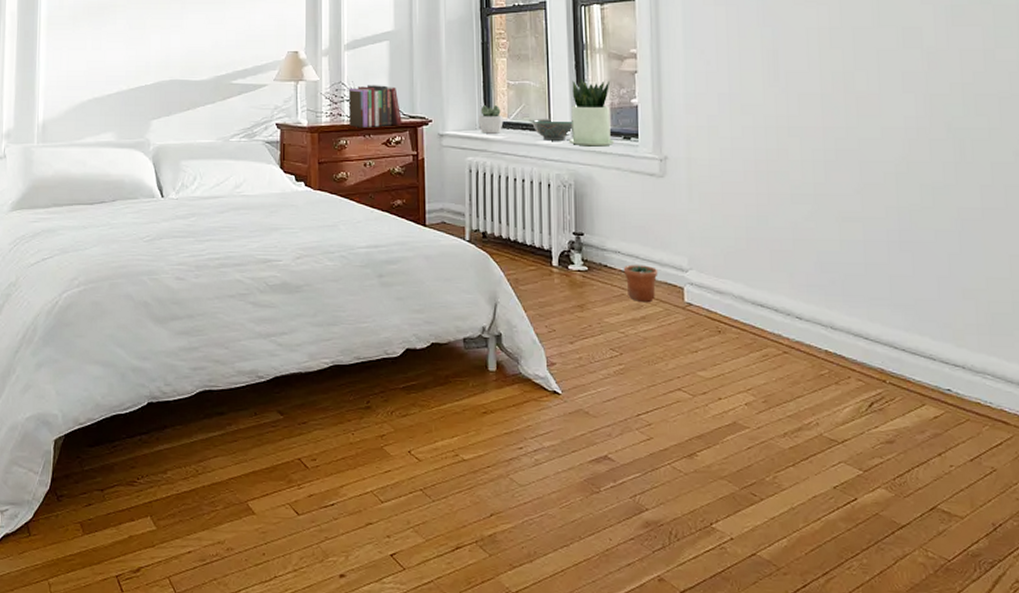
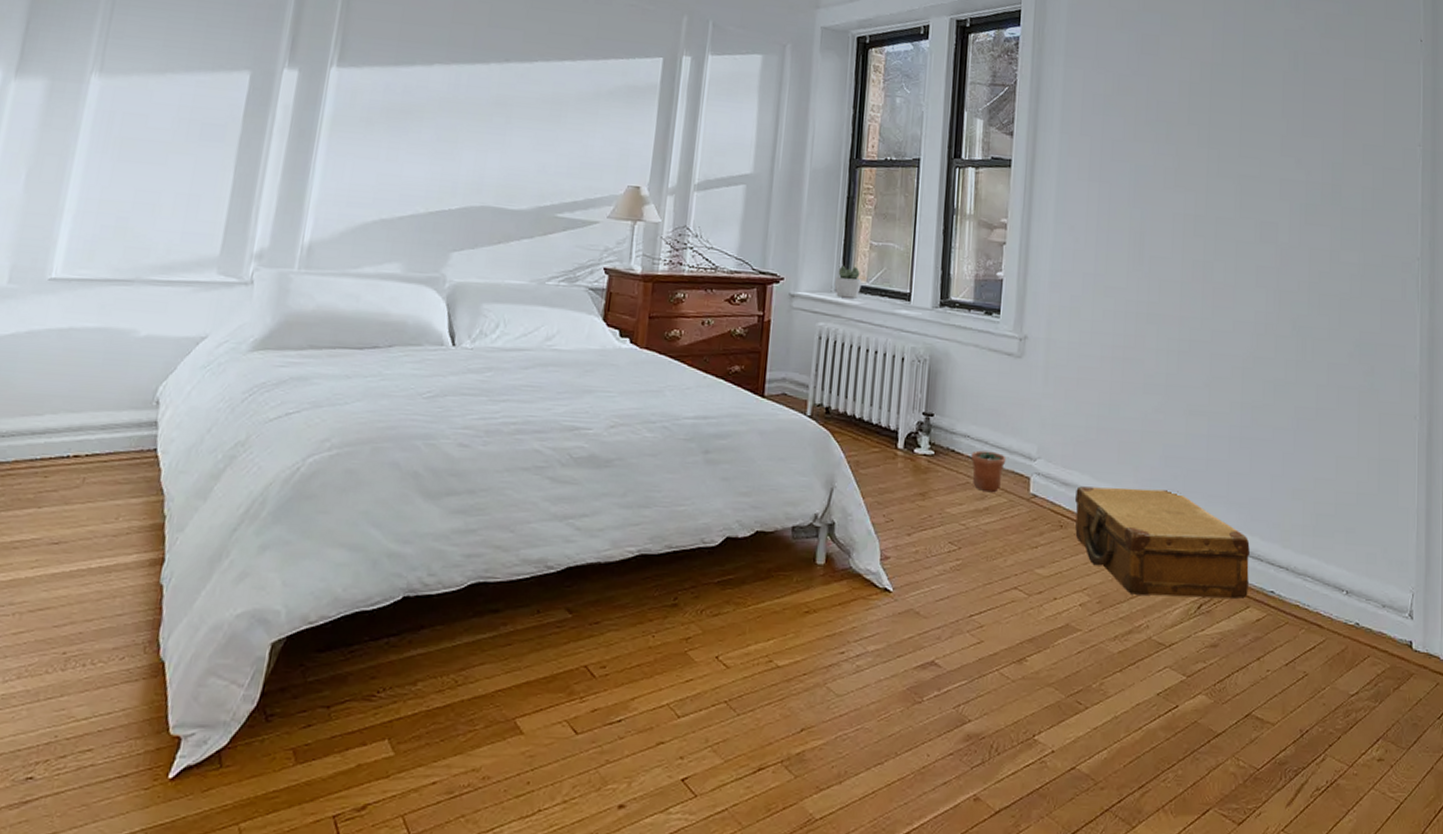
books: present [348,85,402,128] -> none [690,232,751,282]
decorative bowl: present [528,118,573,141] -> none [888,285,935,312]
planter: present [568,78,615,147] -> none [928,244,977,321]
suitcase: none [730,293,922,397] -> present [1074,486,1250,599]

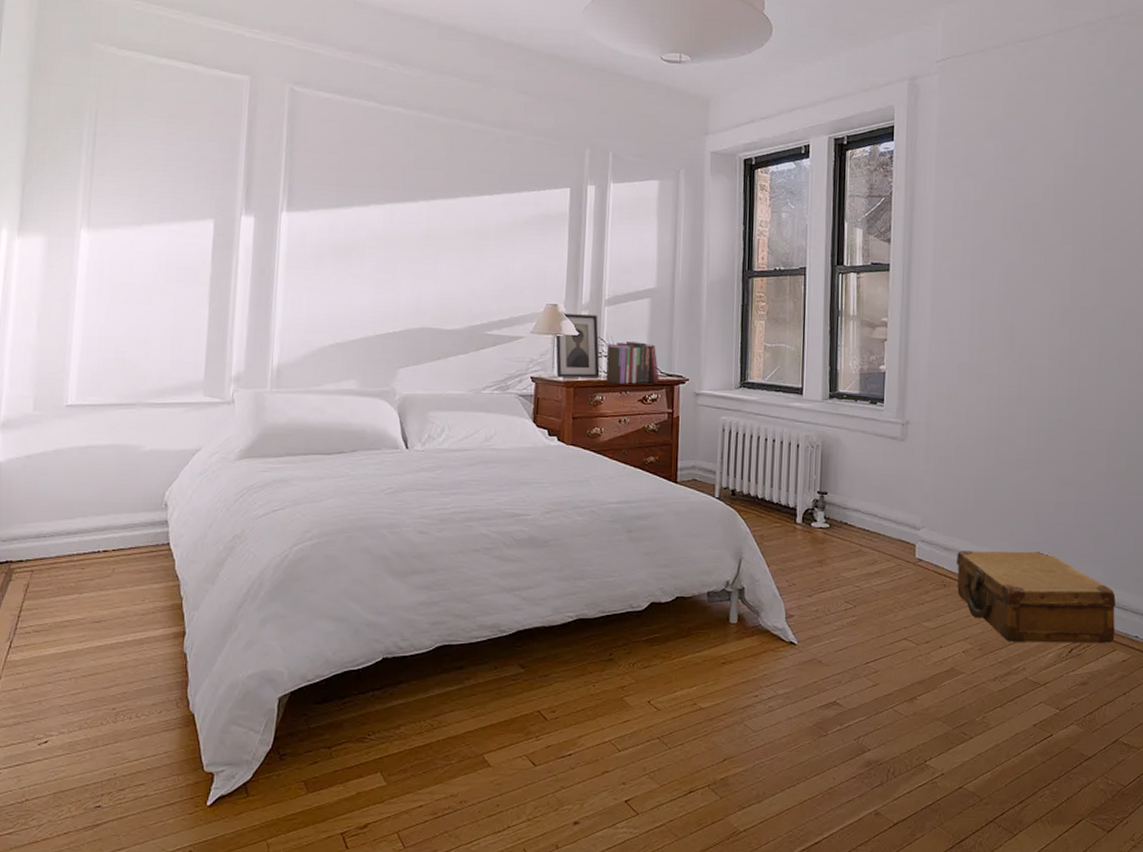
picture frame: none [633,198,685,273] -> present [555,314,600,379]
books: none [690,232,751,282] -> present [606,341,659,385]
succulent plant: present [834,266,862,299] -> none [734,366,759,394]
planter: present [970,450,1007,492] -> none [862,522,894,557]

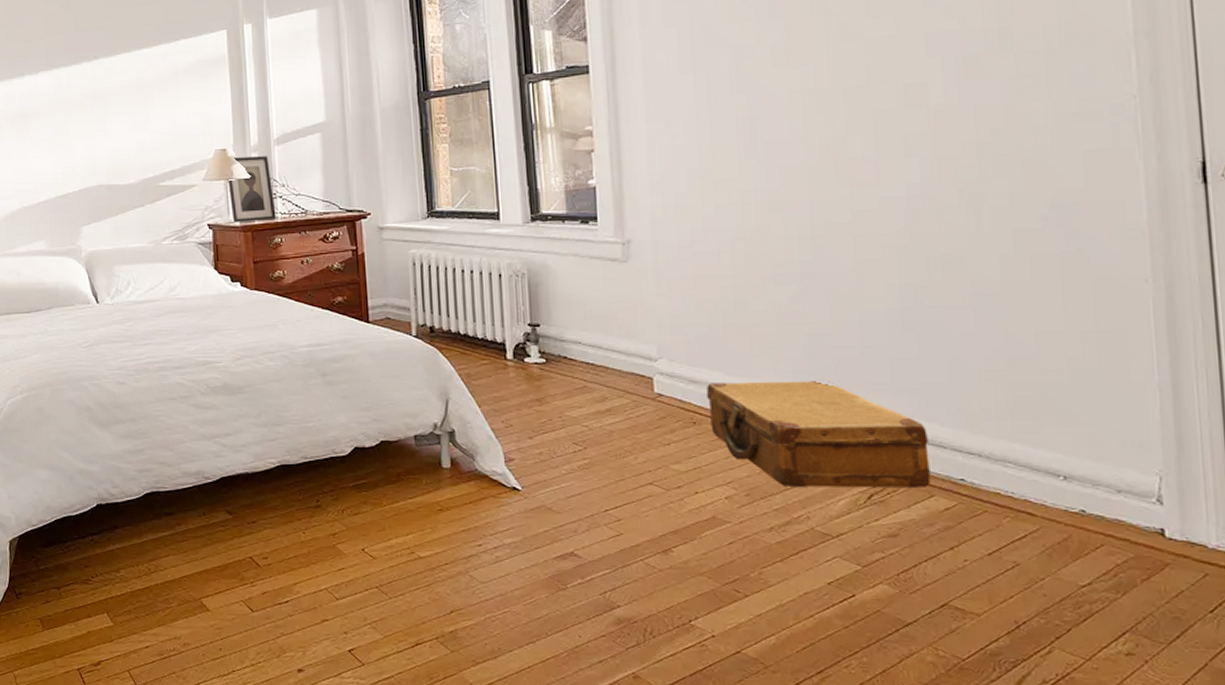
books: present [606,341,659,385] -> none [280,179,339,225]

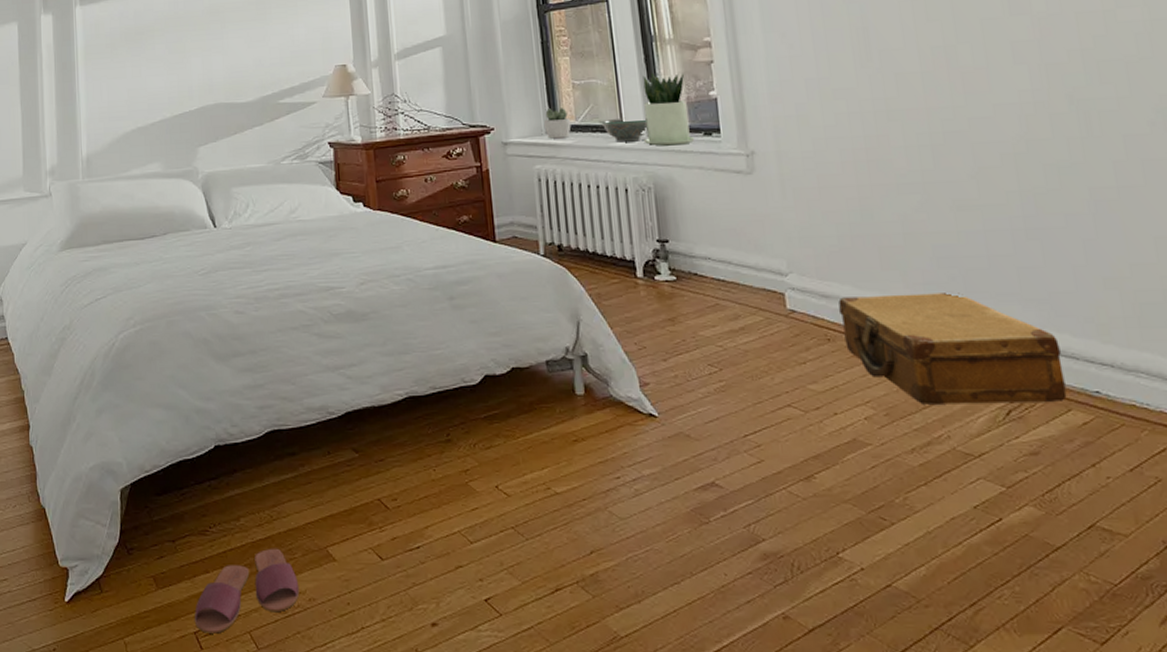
slippers: none [78,597,175,671] -> present [195,548,300,634]
picture frame: present [227,156,277,223] -> none [348,71,399,141]
succulent plant: none [420,194,448,224] -> present [543,108,572,139]
decorative bowl: none [474,204,525,229] -> present [598,117,648,142]
planter: none [519,160,571,233] -> present [642,72,695,146]

